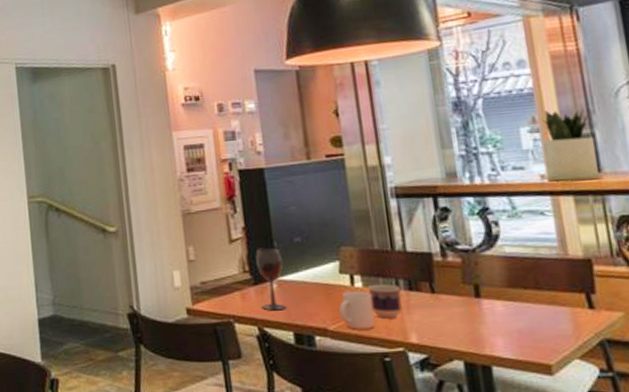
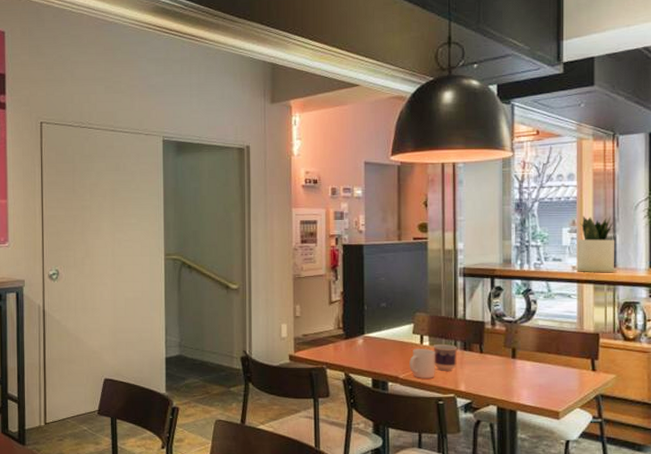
wine glass: present [255,247,286,311] -> none [349,309,370,361]

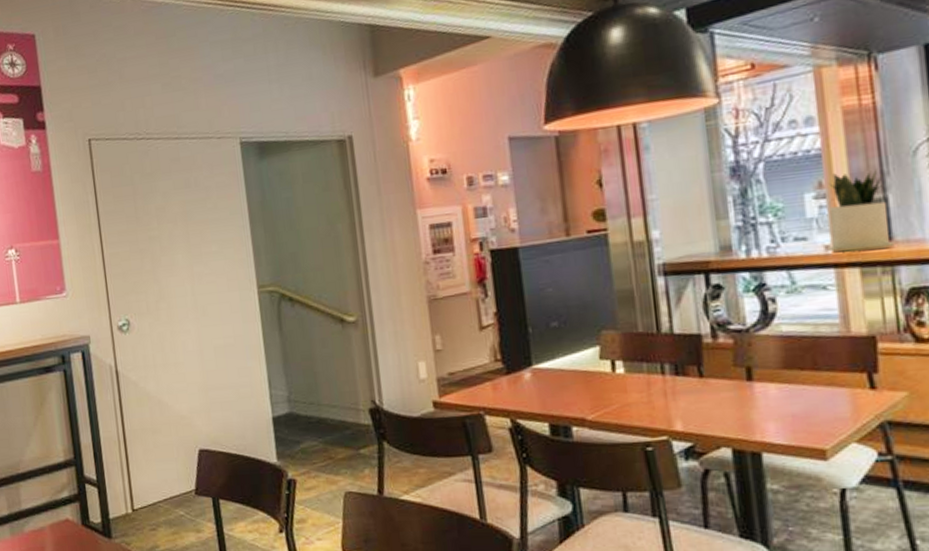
mug: present [409,349,435,378] -> none [599,378,638,419]
cup: present [433,345,458,371] -> none [630,369,667,406]

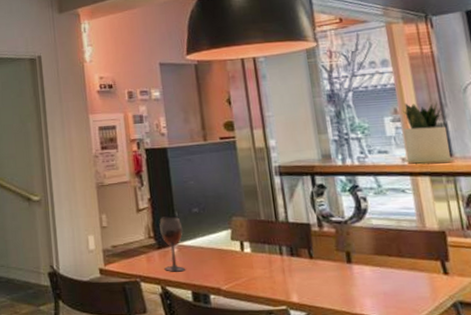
wine glass: none [508,333,541,402] -> present [159,216,185,272]

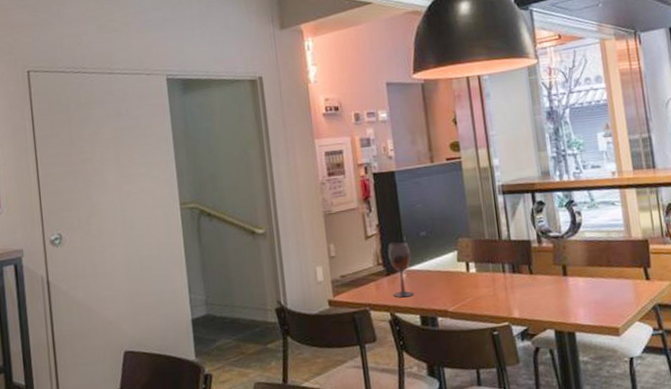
planter: present [403,101,455,164] -> none [613,115,658,177]

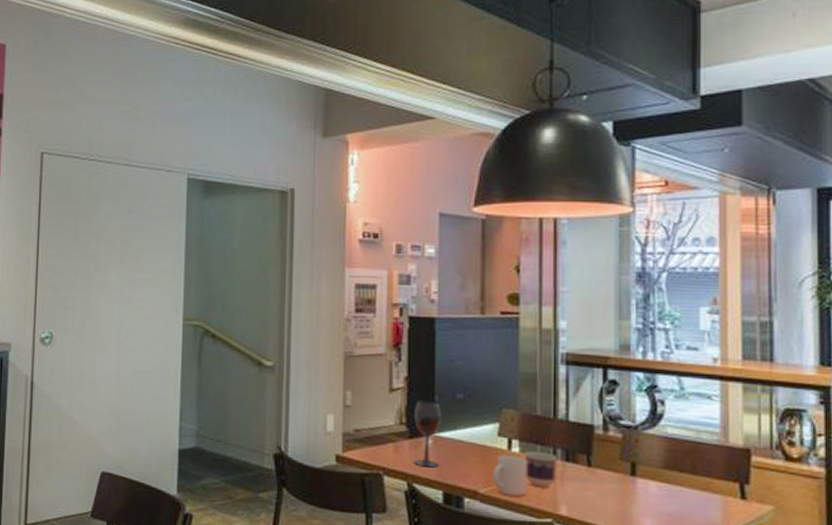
mug: none [457,276,486,309] -> present [493,456,527,496]
cup: none [480,269,507,299] -> present [524,452,558,488]

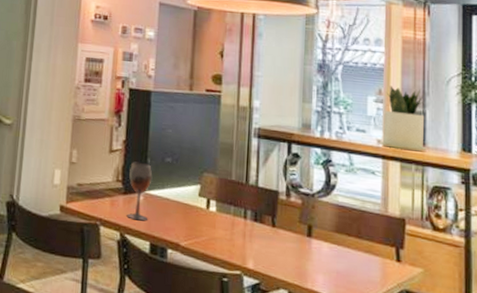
mug: present [493,456,527,496] -> none [192,214,222,250]
cup: present [524,452,558,488] -> none [220,211,248,244]
planter: none [714,292,775,369] -> present [378,85,427,152]

